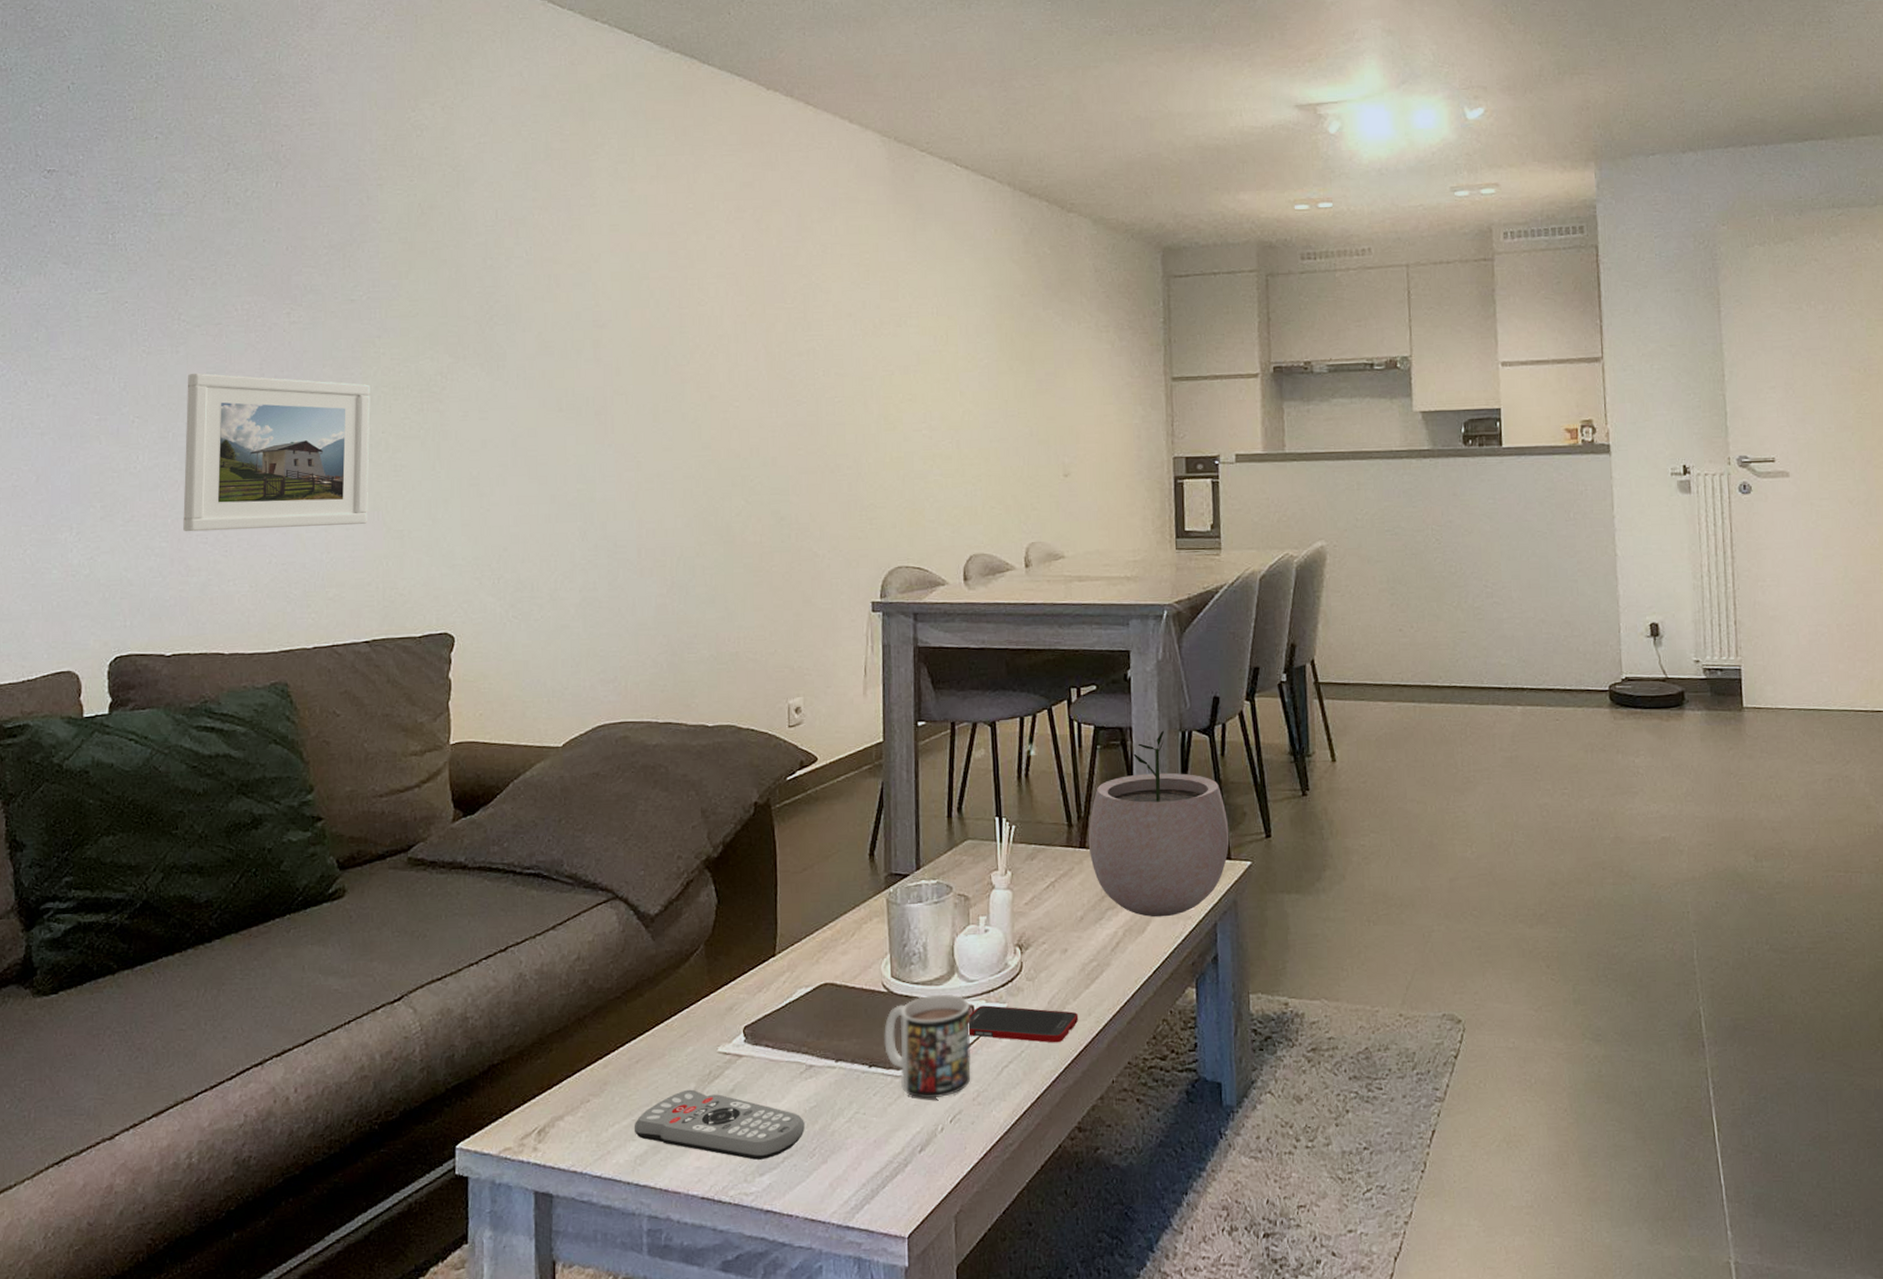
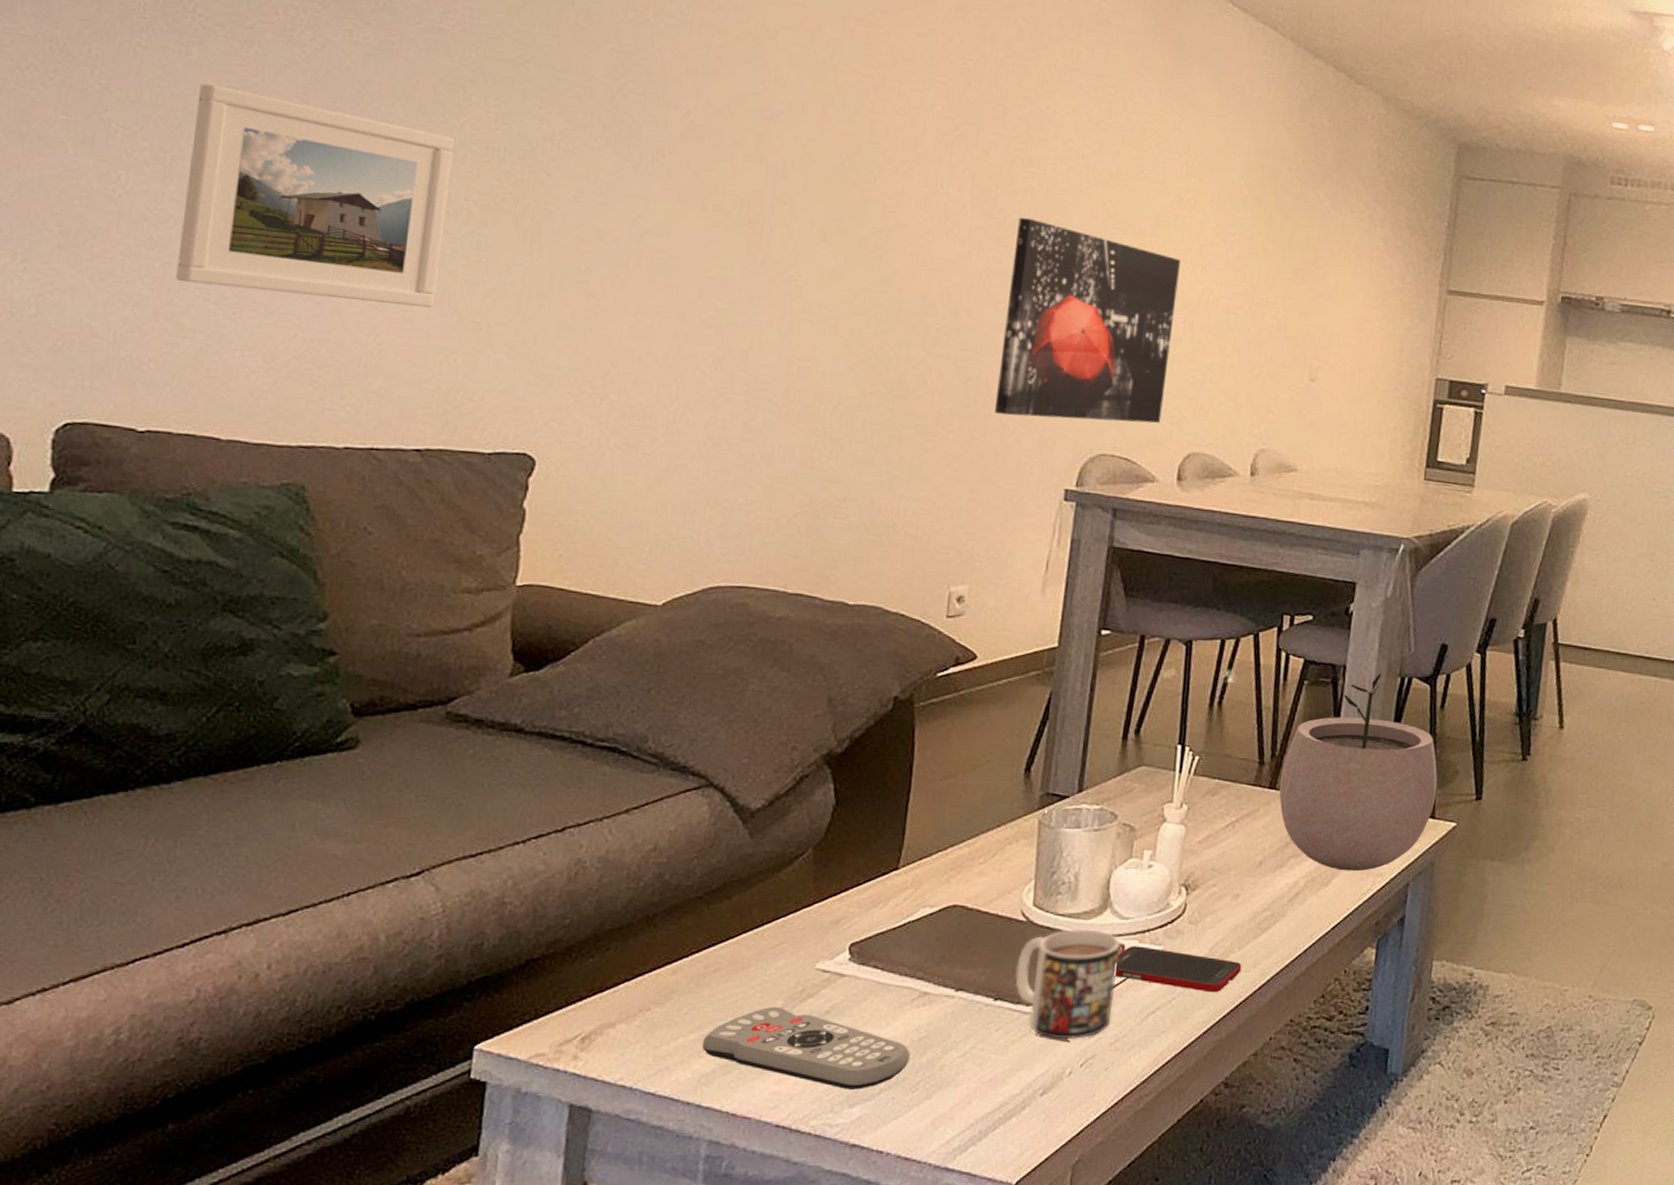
wall art: none [805,374,944,545] -> present [994,217,1180,423]

